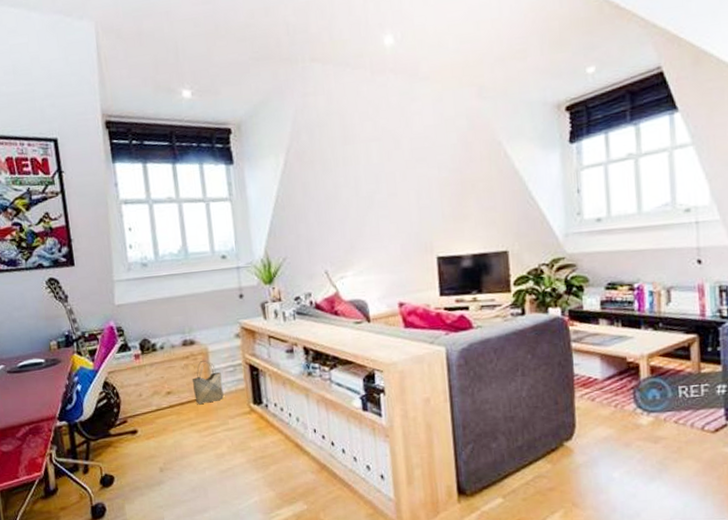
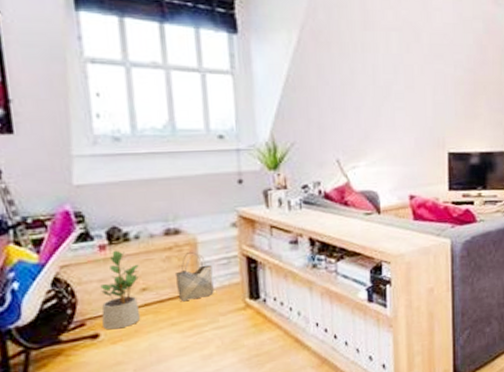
potted plant: none [137,358,167,427] -> present [100,250,141,330]

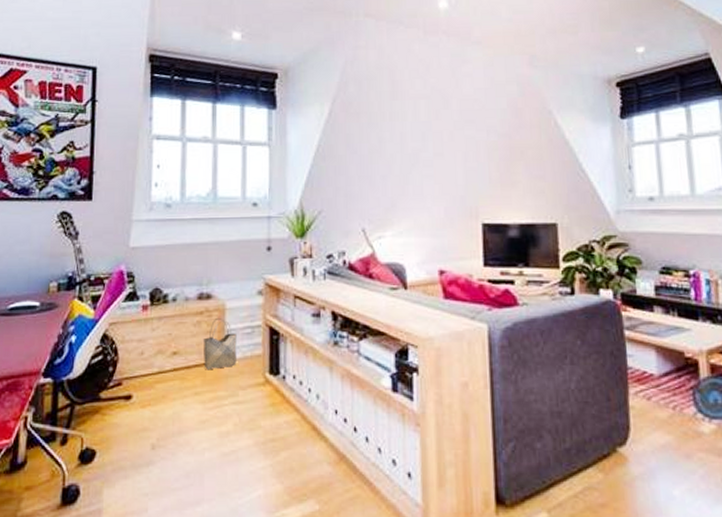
potted plant: present [100,250,141,330] -> none [136,311,173,392]

